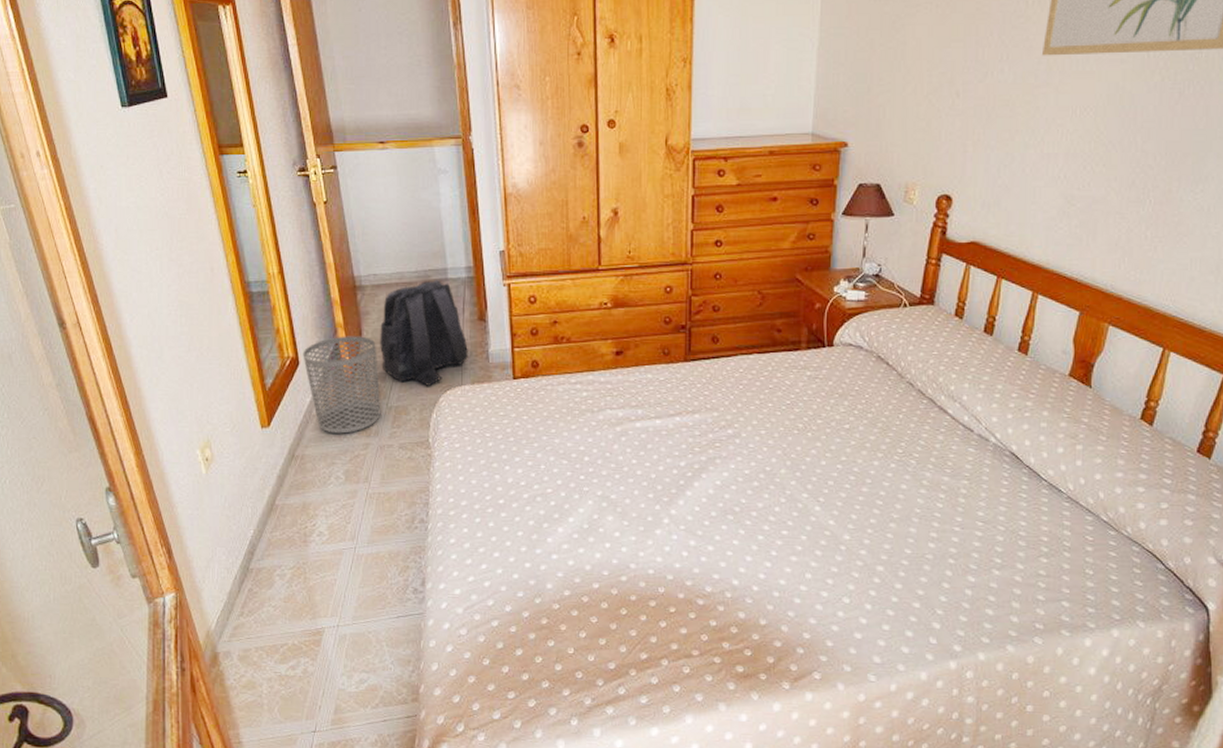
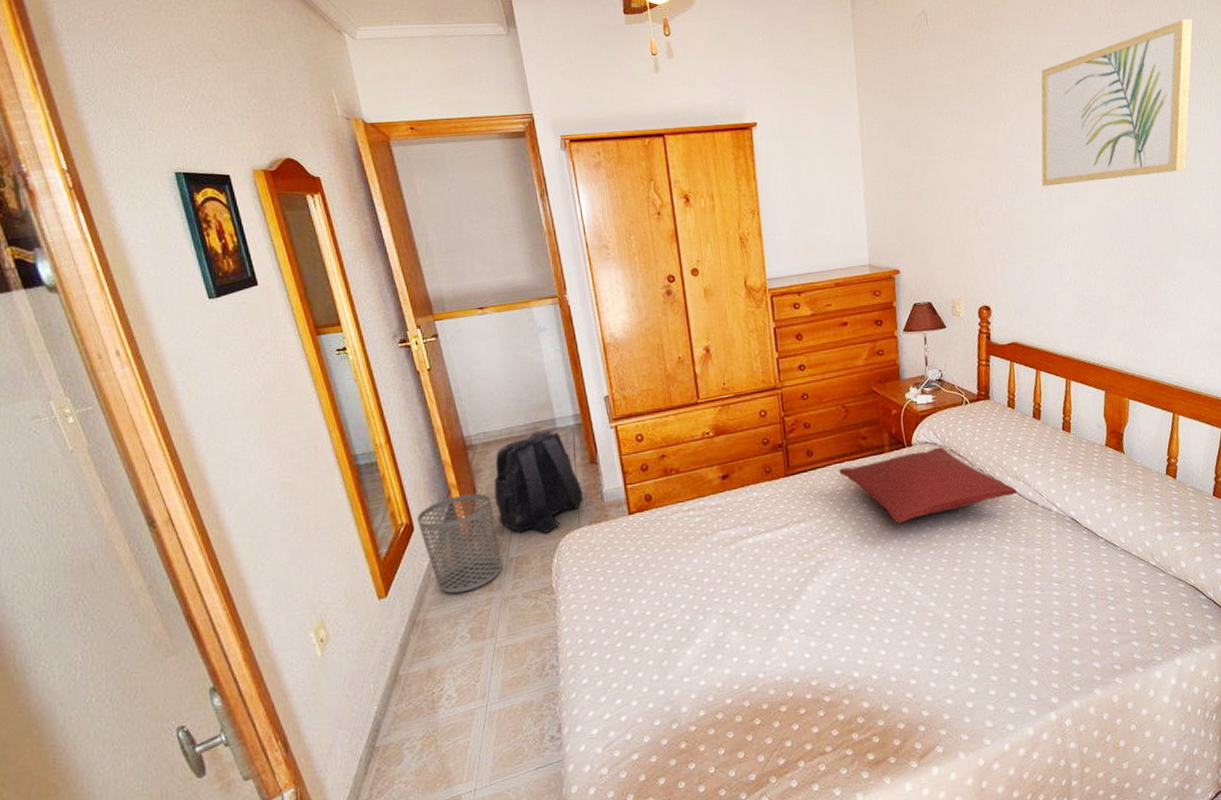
pillow: none [744,351,950,430] -> present [838,446,1017,524]

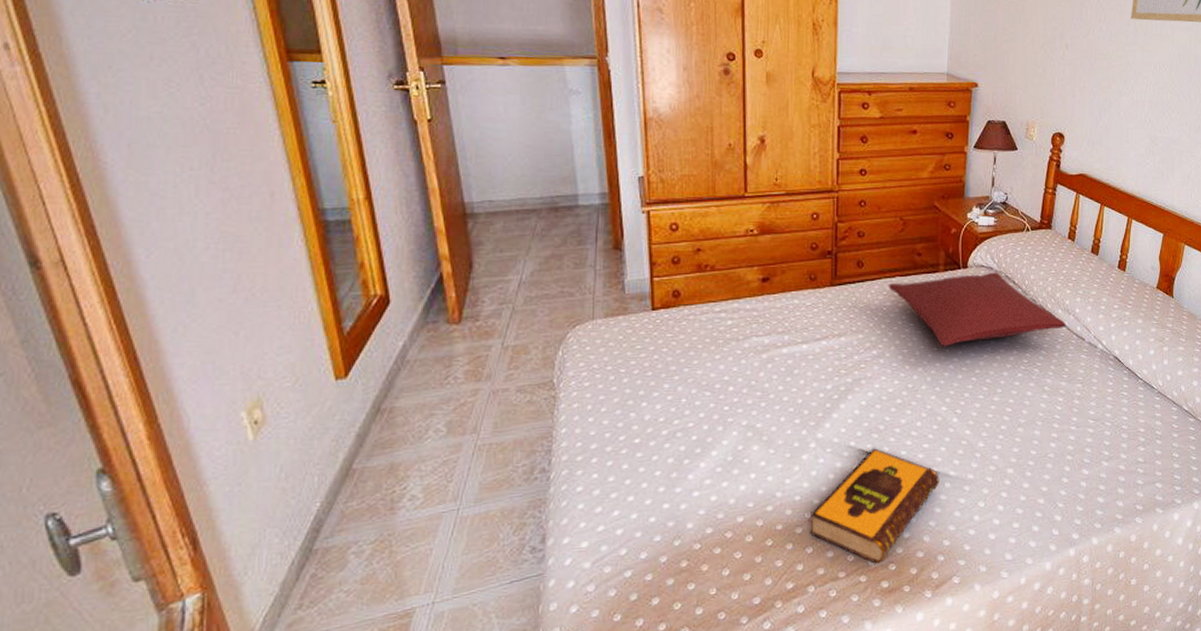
waste bin: present [417,493,502,594] -> none [395,269,495,380]
backpack: present [494,430,583,534] -> none [495,207,601,323]
hardback book: none [792,626,911,737] -> present [810,448,939,564]

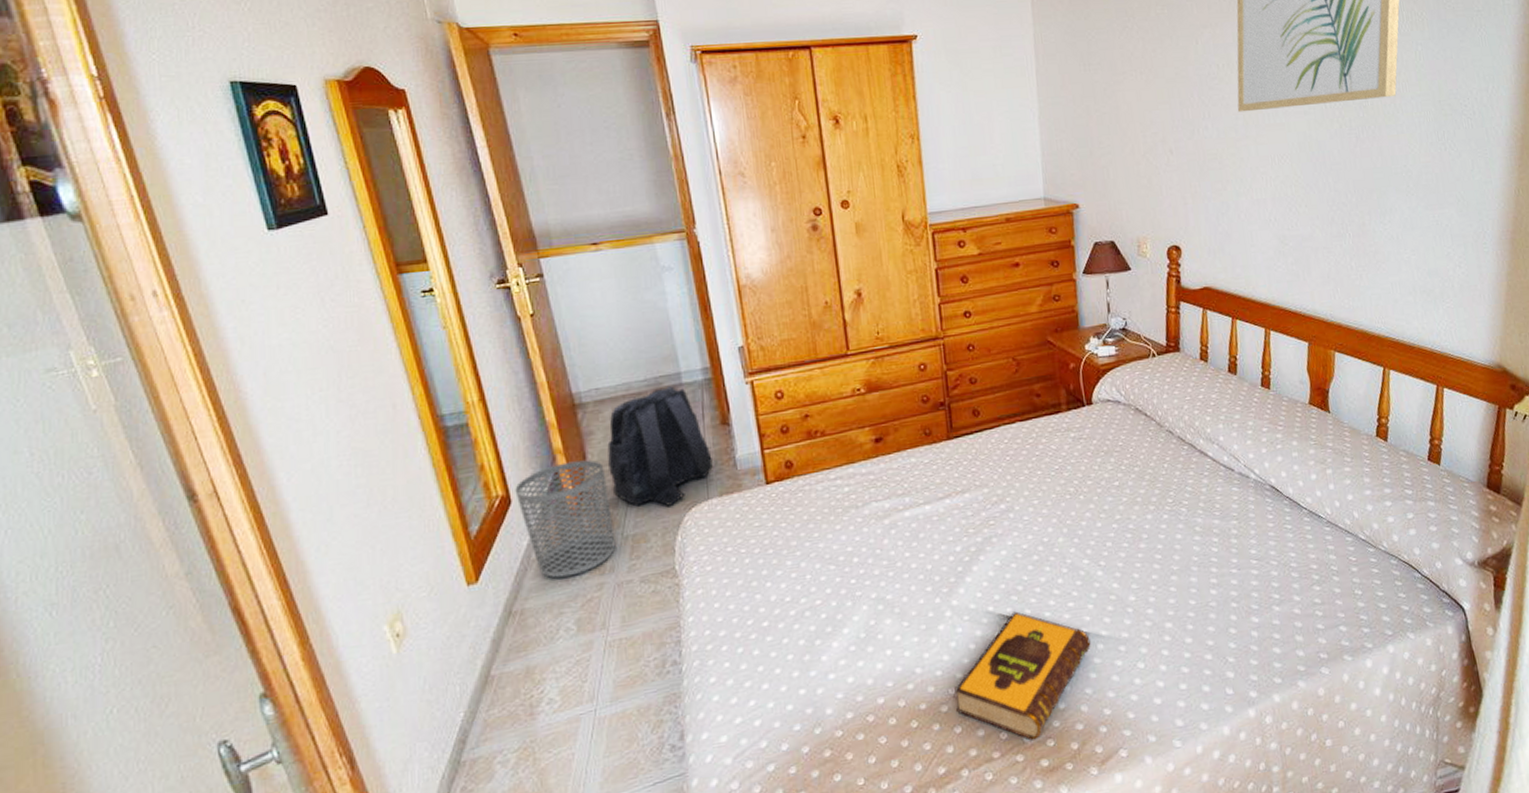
waste bin: none [395,269,495,380] -> present [515,460,616,578]
backpack: none [495,207,601,323] -> present [607,386,713,507]
pillow: present [888,272,1066,347] -> none [1008,405,1211,494]

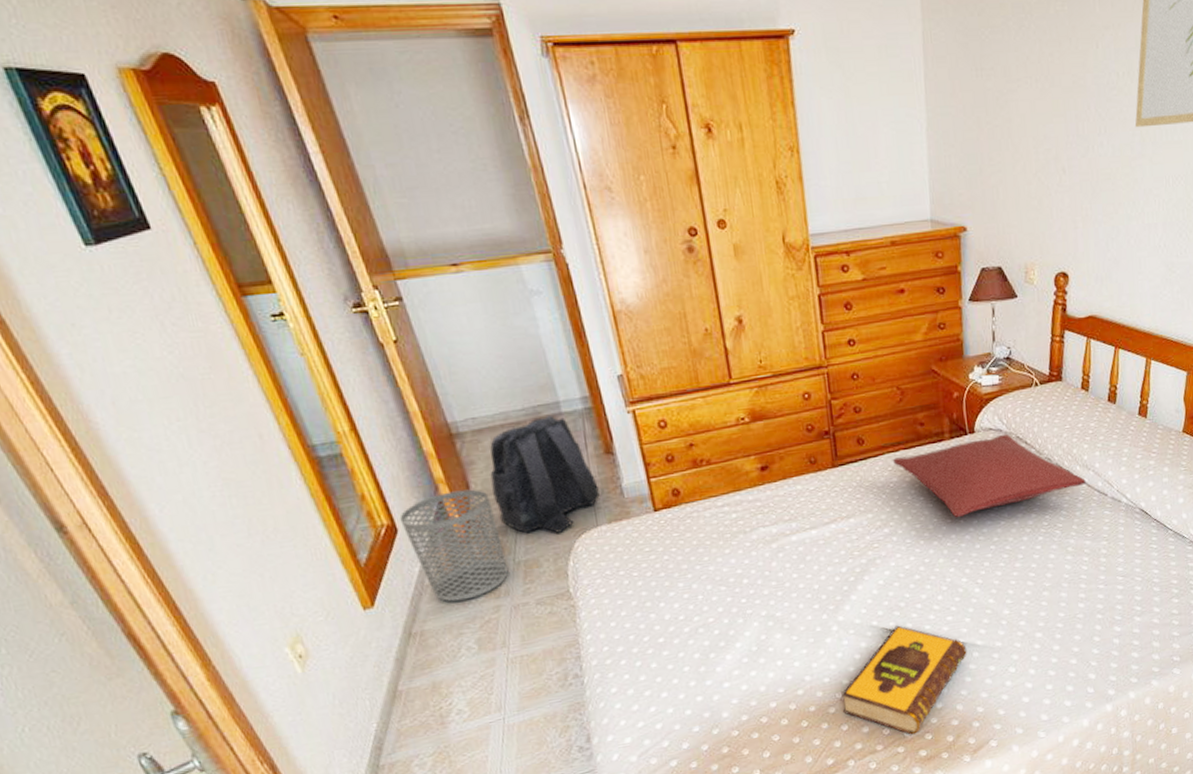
pillow: none [1008,405,1211,494] -> present [892,433,1086,518]

